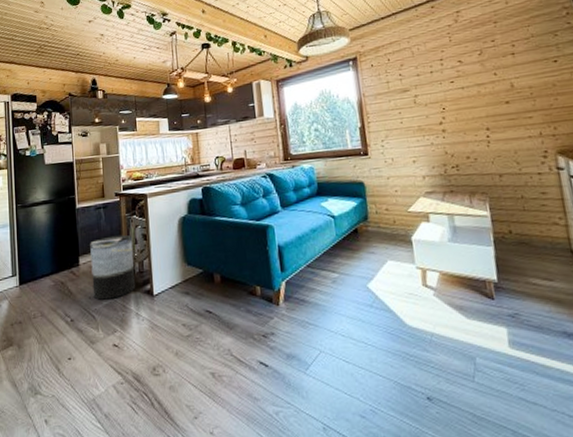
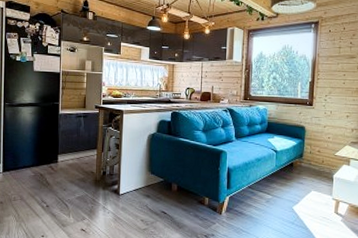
trash can: present [90,234,136,300] -> none [68,141,107,193]

